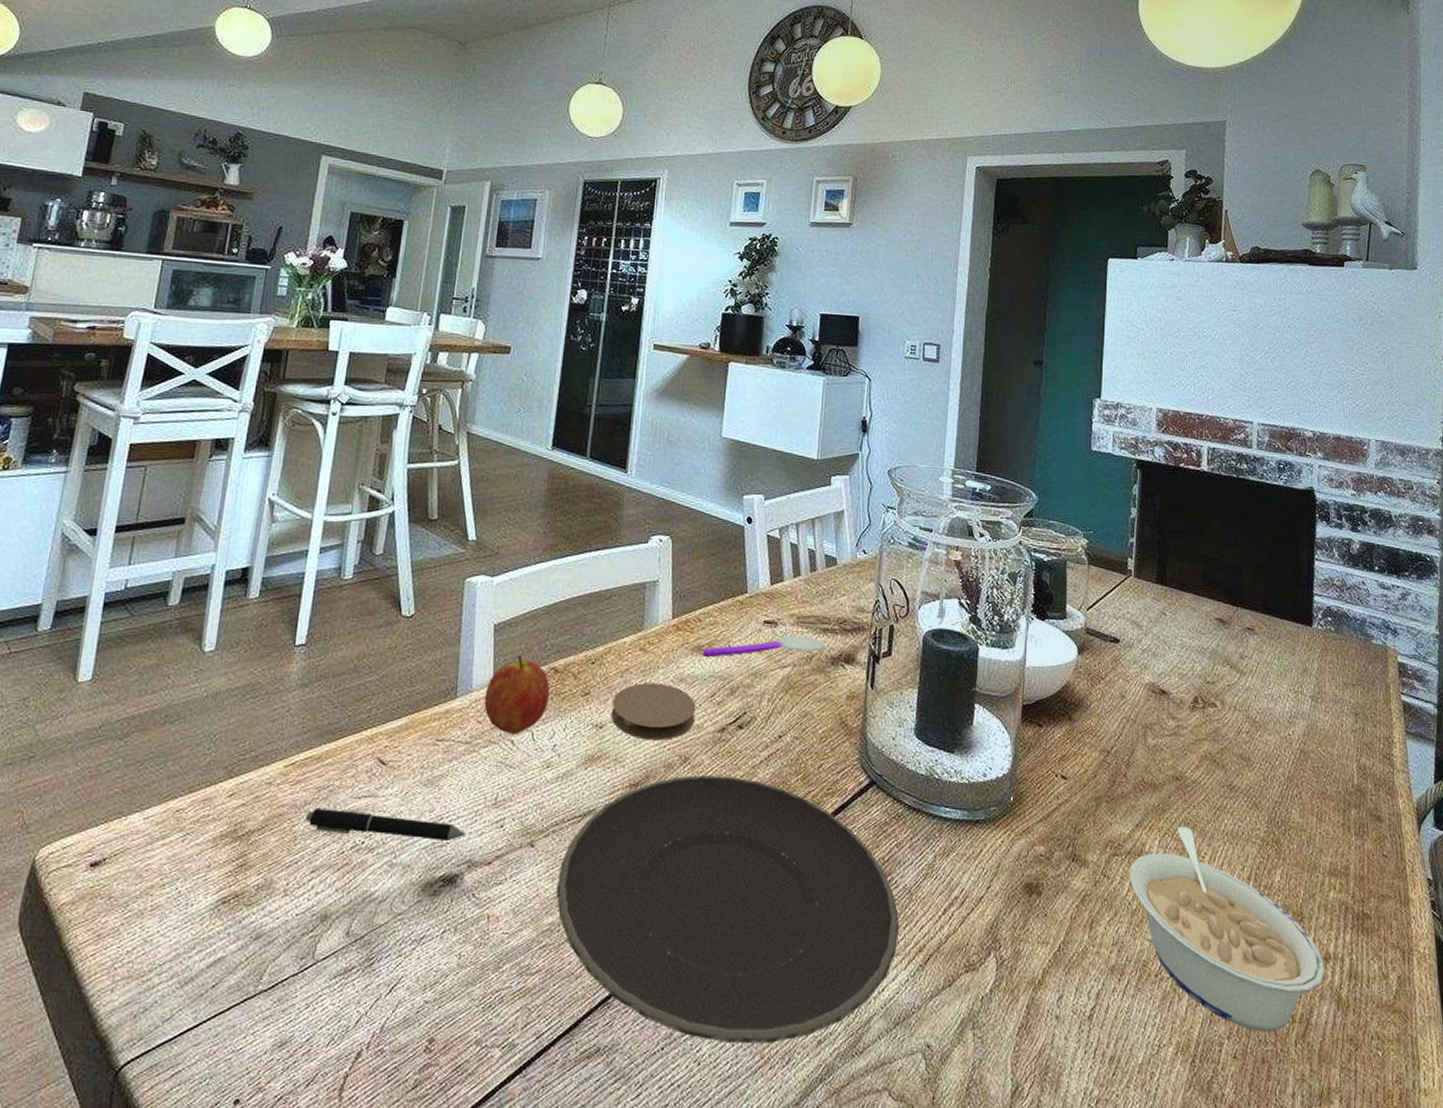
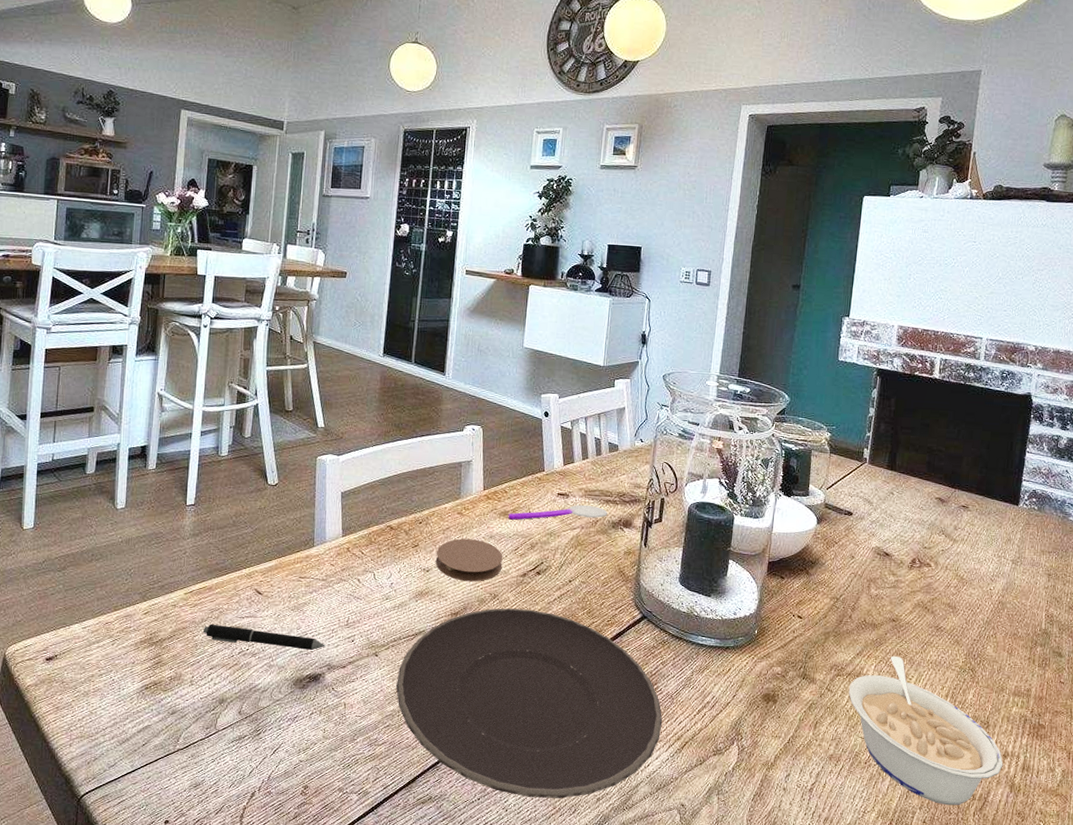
fruit: present [484,654,550,735] -> none [336,515,387,575]

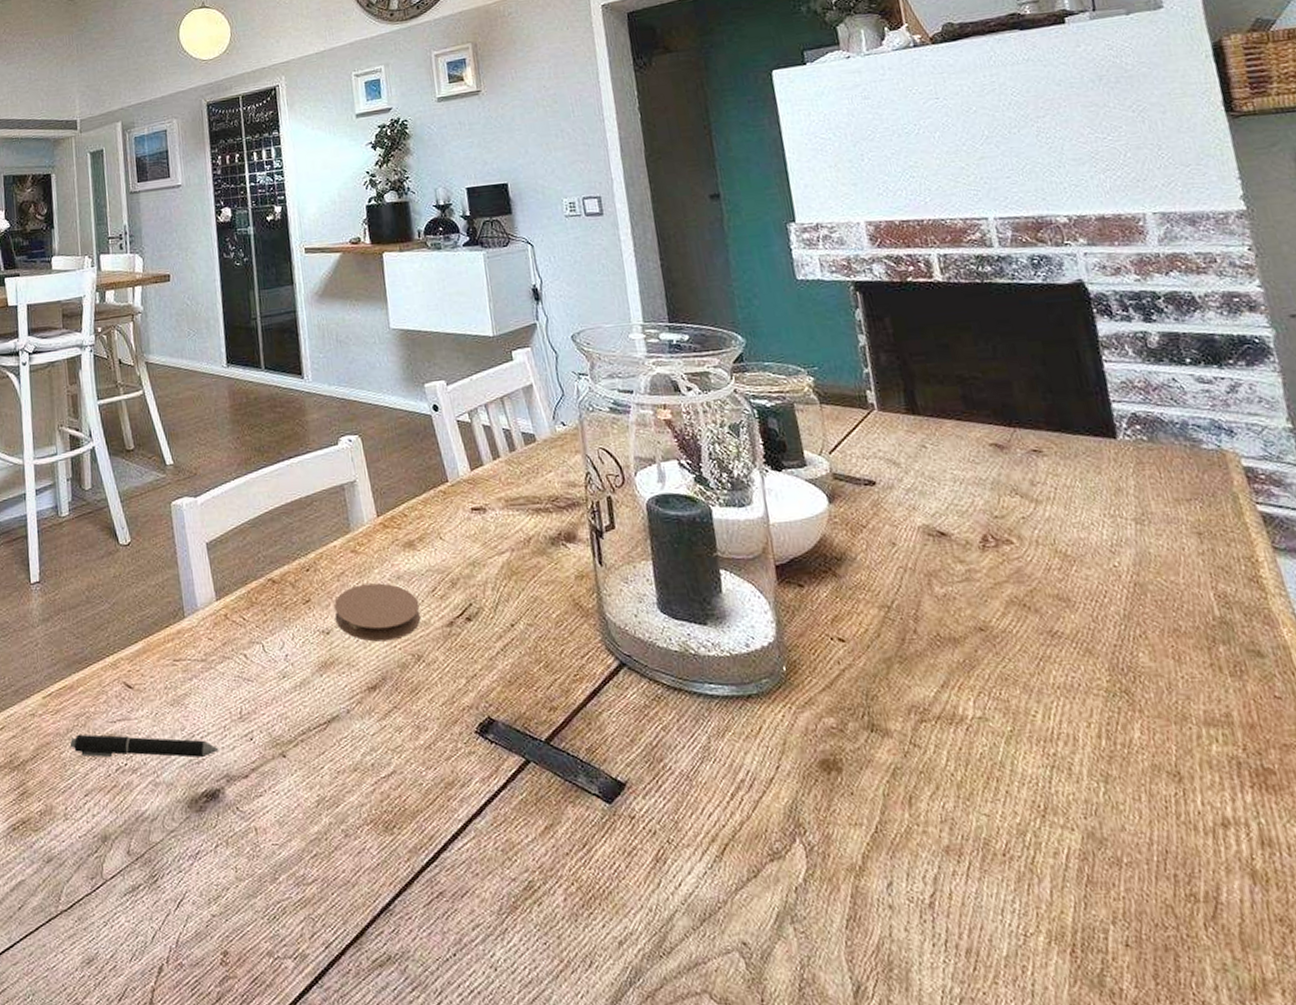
plate: present [396,608,663,799] -> none [315,670,687,947]
spoon: present [508,504,608,520] -> none [414,518,541,551]
legume: present [848,655,1003,806] -> none [944,682,1228,915]

